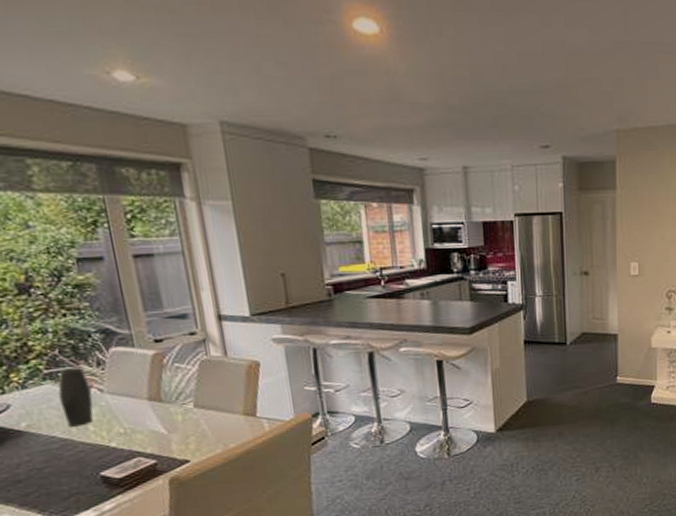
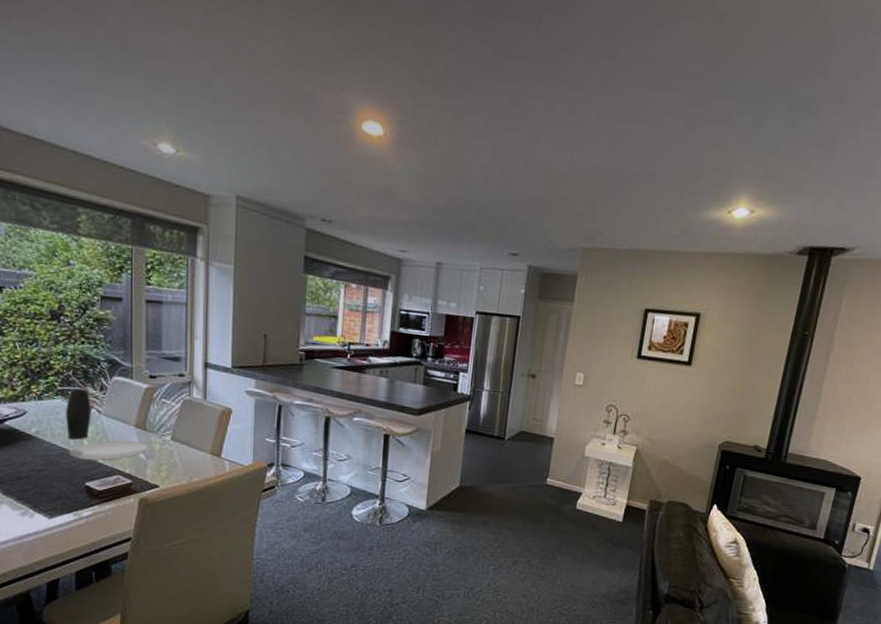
plate: none [72,416,169,448] -> present [69,440,148,461]

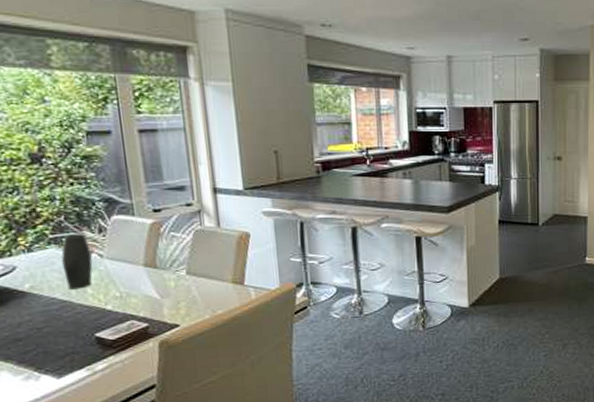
plate: present [69,440,148,461] -> none [71,281,162,310]

